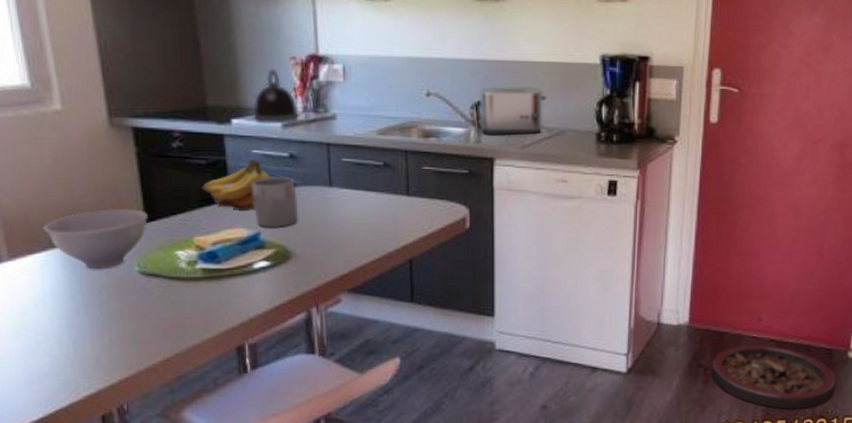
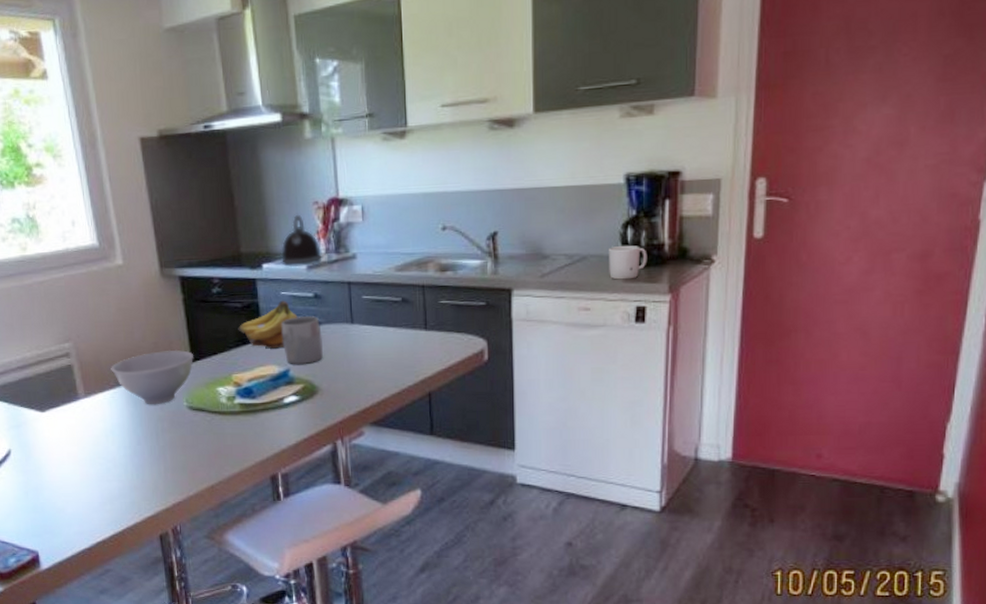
toaster: present [480,87,546,136] -> none [496,213,565,266]
mug: none [584,122,619,155] -> present [608,245,647,280]
pet bowl: present [711,344,836,410] -> none [760,484,920,560]

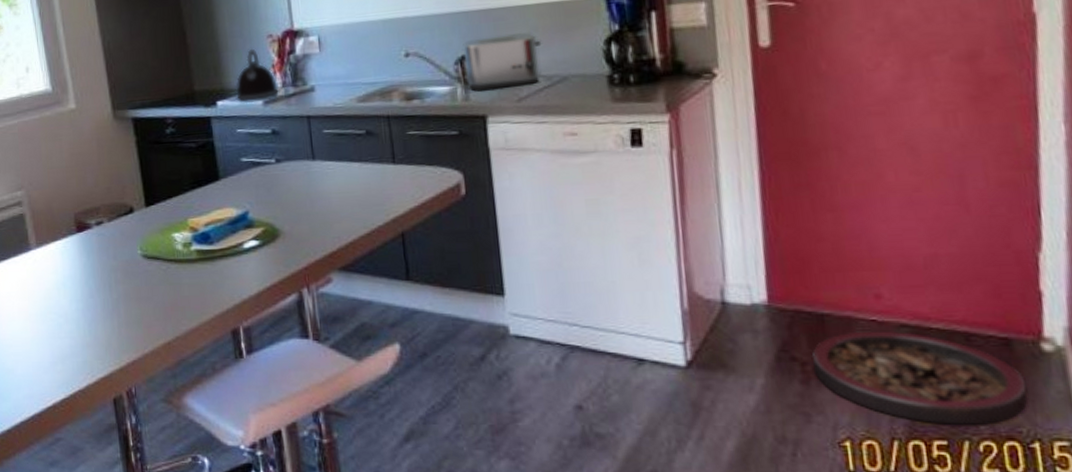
bowl: present [111,349,194,405] -> none [63,194,148,254]
fruit: present [238,300,298,349] -> none [193,138,255,190]
mug: present [281,316,323,365] -> none [238,153,284,207]
toaster: none [496,213,565,266] -> present [463,33,540,92]
mug: present [608,245,647,280] -> none [591,62,638,101]
pet bowl: none [760,484,920,560] -> present [811,330,1028,426]

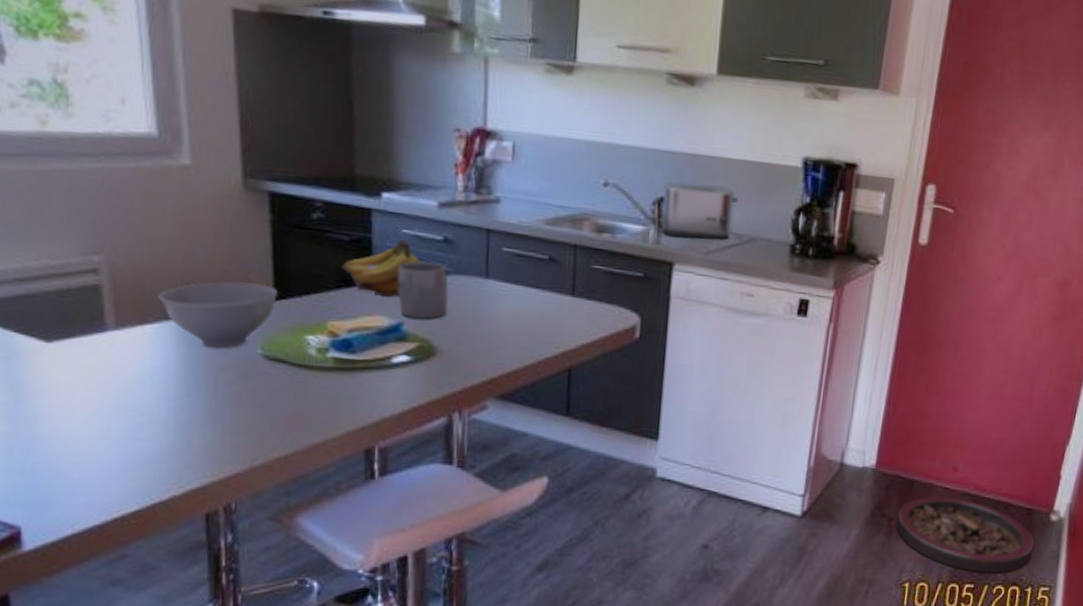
bowl: none [63,194,148,254] -> present [158,281,279,349]
fruit: none [193,138,255,190] -> present [341,239,420,296]
kettle: present [236,48,279,103] -> none [407,139,459,204]
mug: none [238,153,284,207] -> present [397,261,449,320]

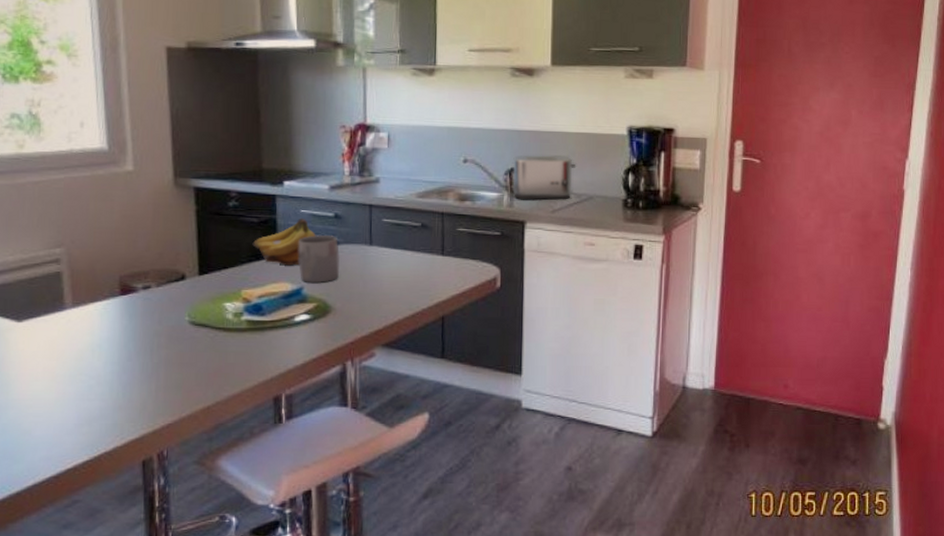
bowl: present [158,281,279,349] -> none [106,261,202,319]
pet bowl: present [895,496,1034,574] -> none [738,411,866,482]

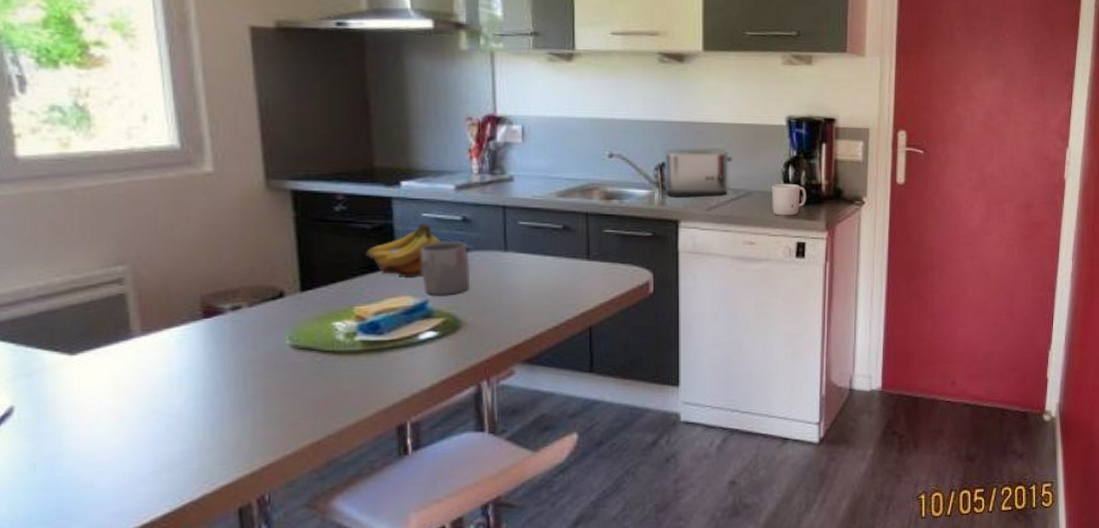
mug: none [611,189,645,220] -> present [771,183,807,216]

